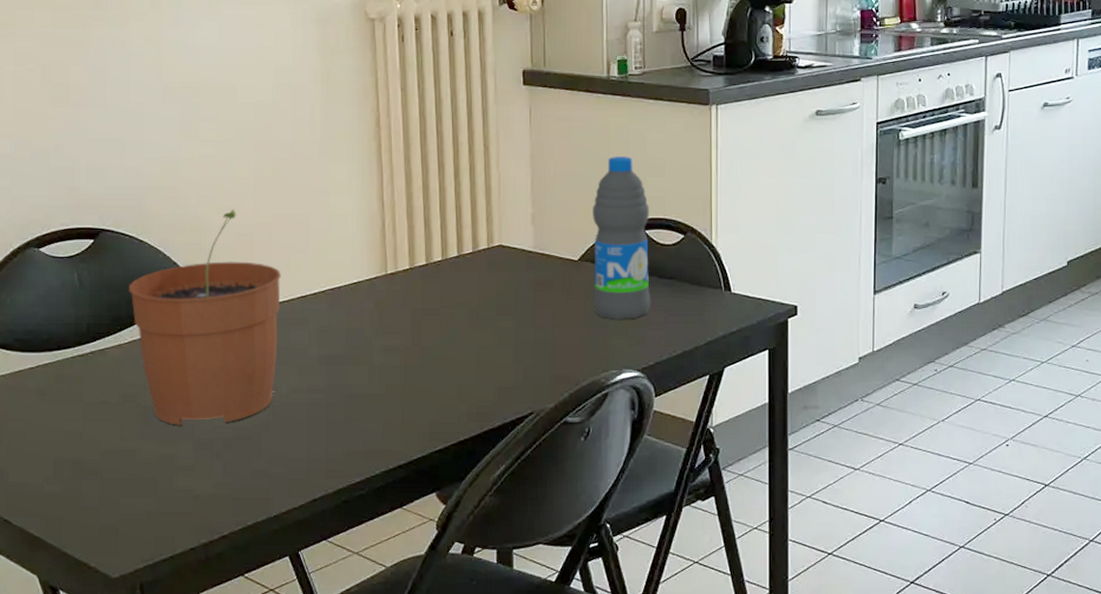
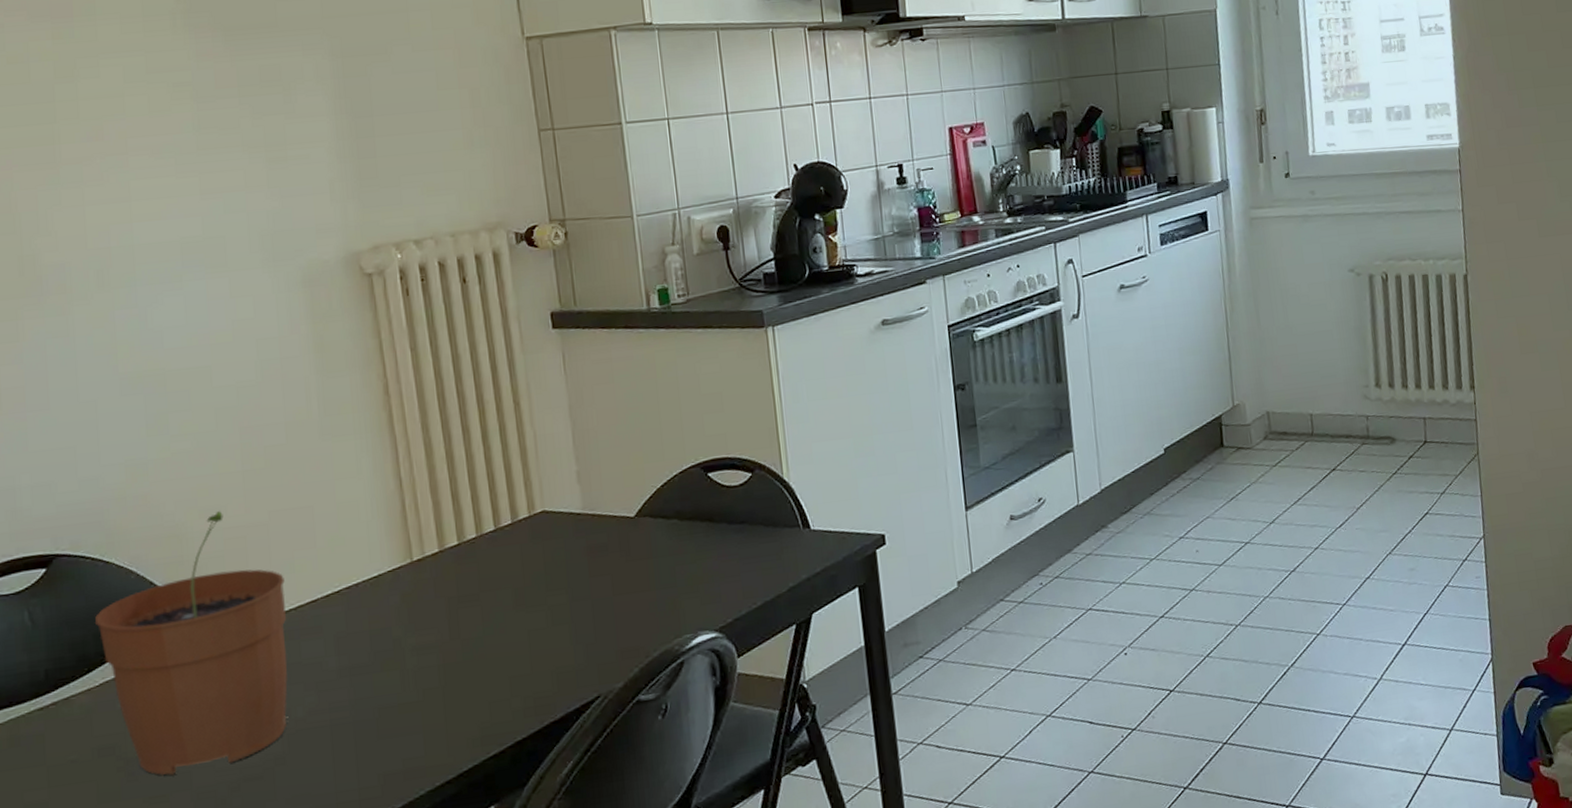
water bottle: present [593,156,651,320] -> none [645,394,723,578]

